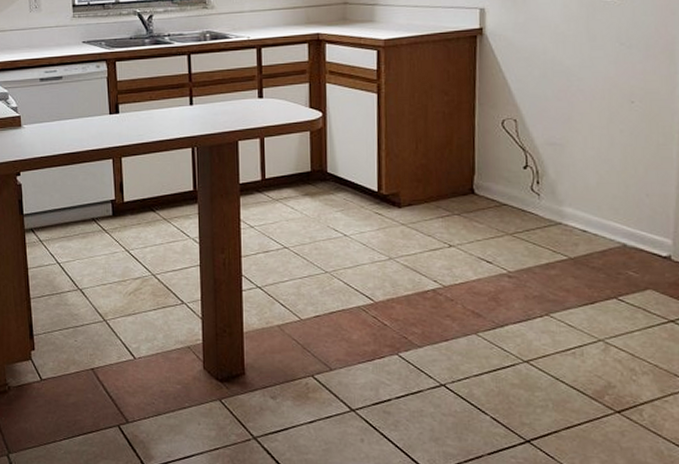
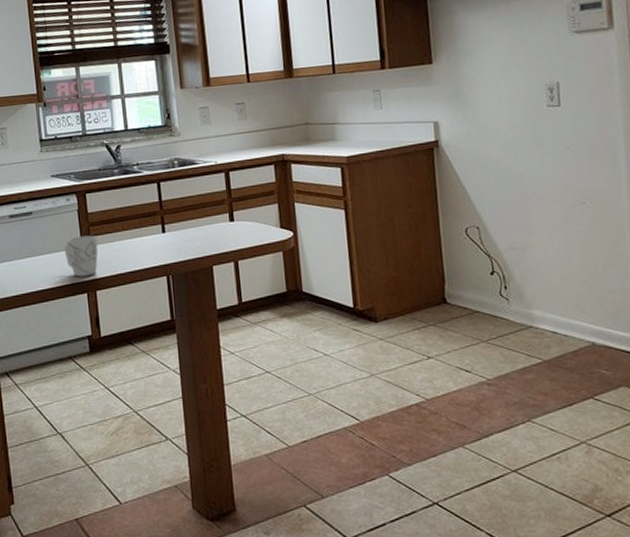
mug: none [92,103,126,143] -> present [64,235,98,277]

